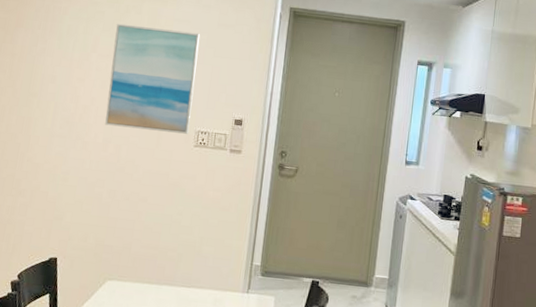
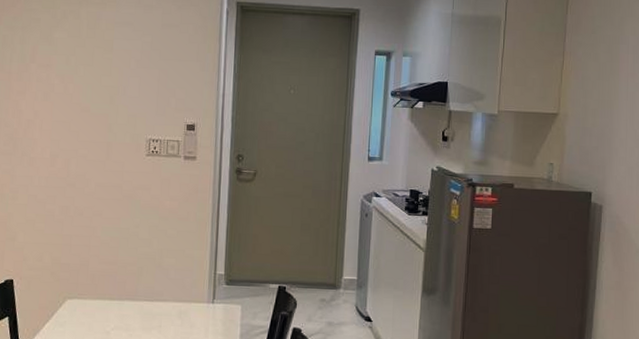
wall art: present [105,23,201,134] -> none [51,30,144,143]

